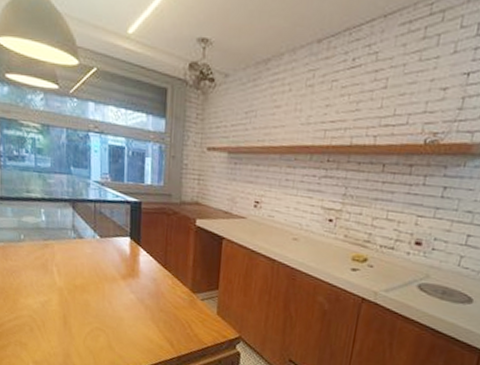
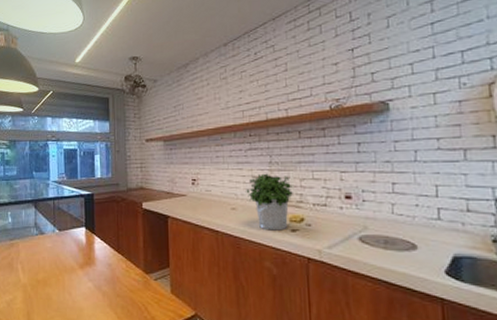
potted plant: none [312,205,363,268] -> present [246,173,295,231]

